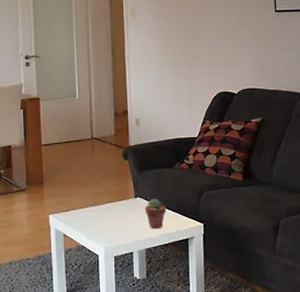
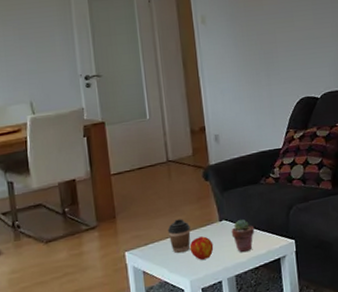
coffee cup: none [87,191,108,221] -> present [167,219,191,253]
apple: none [106,210,128,230] -> present [189,236,214,260]

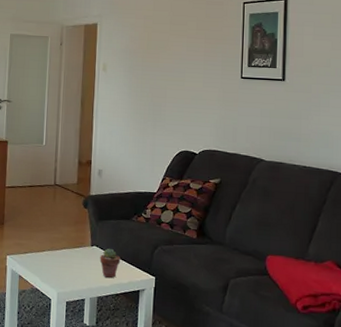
coffee cup: present [167,219,191,253] -> none [45,237,65,266]
apple: present [189,236,214,260] -> none [61,256,83,277]

